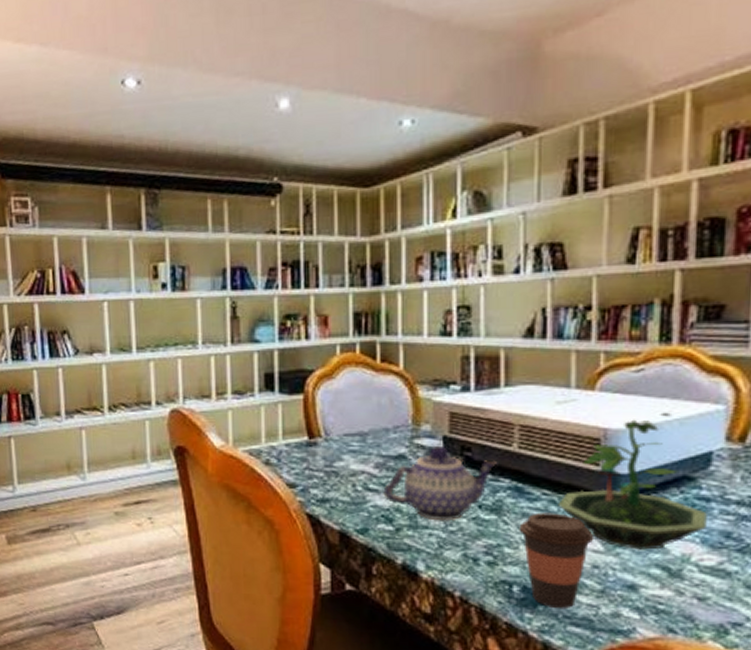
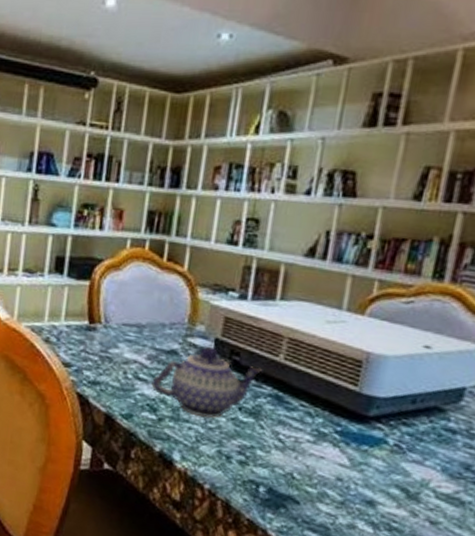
coffee cup: present [519,512,595,609] -> none [273,422,343,515]
terrarium: present [558,419,707,550] -> none [313,347,452,472]

